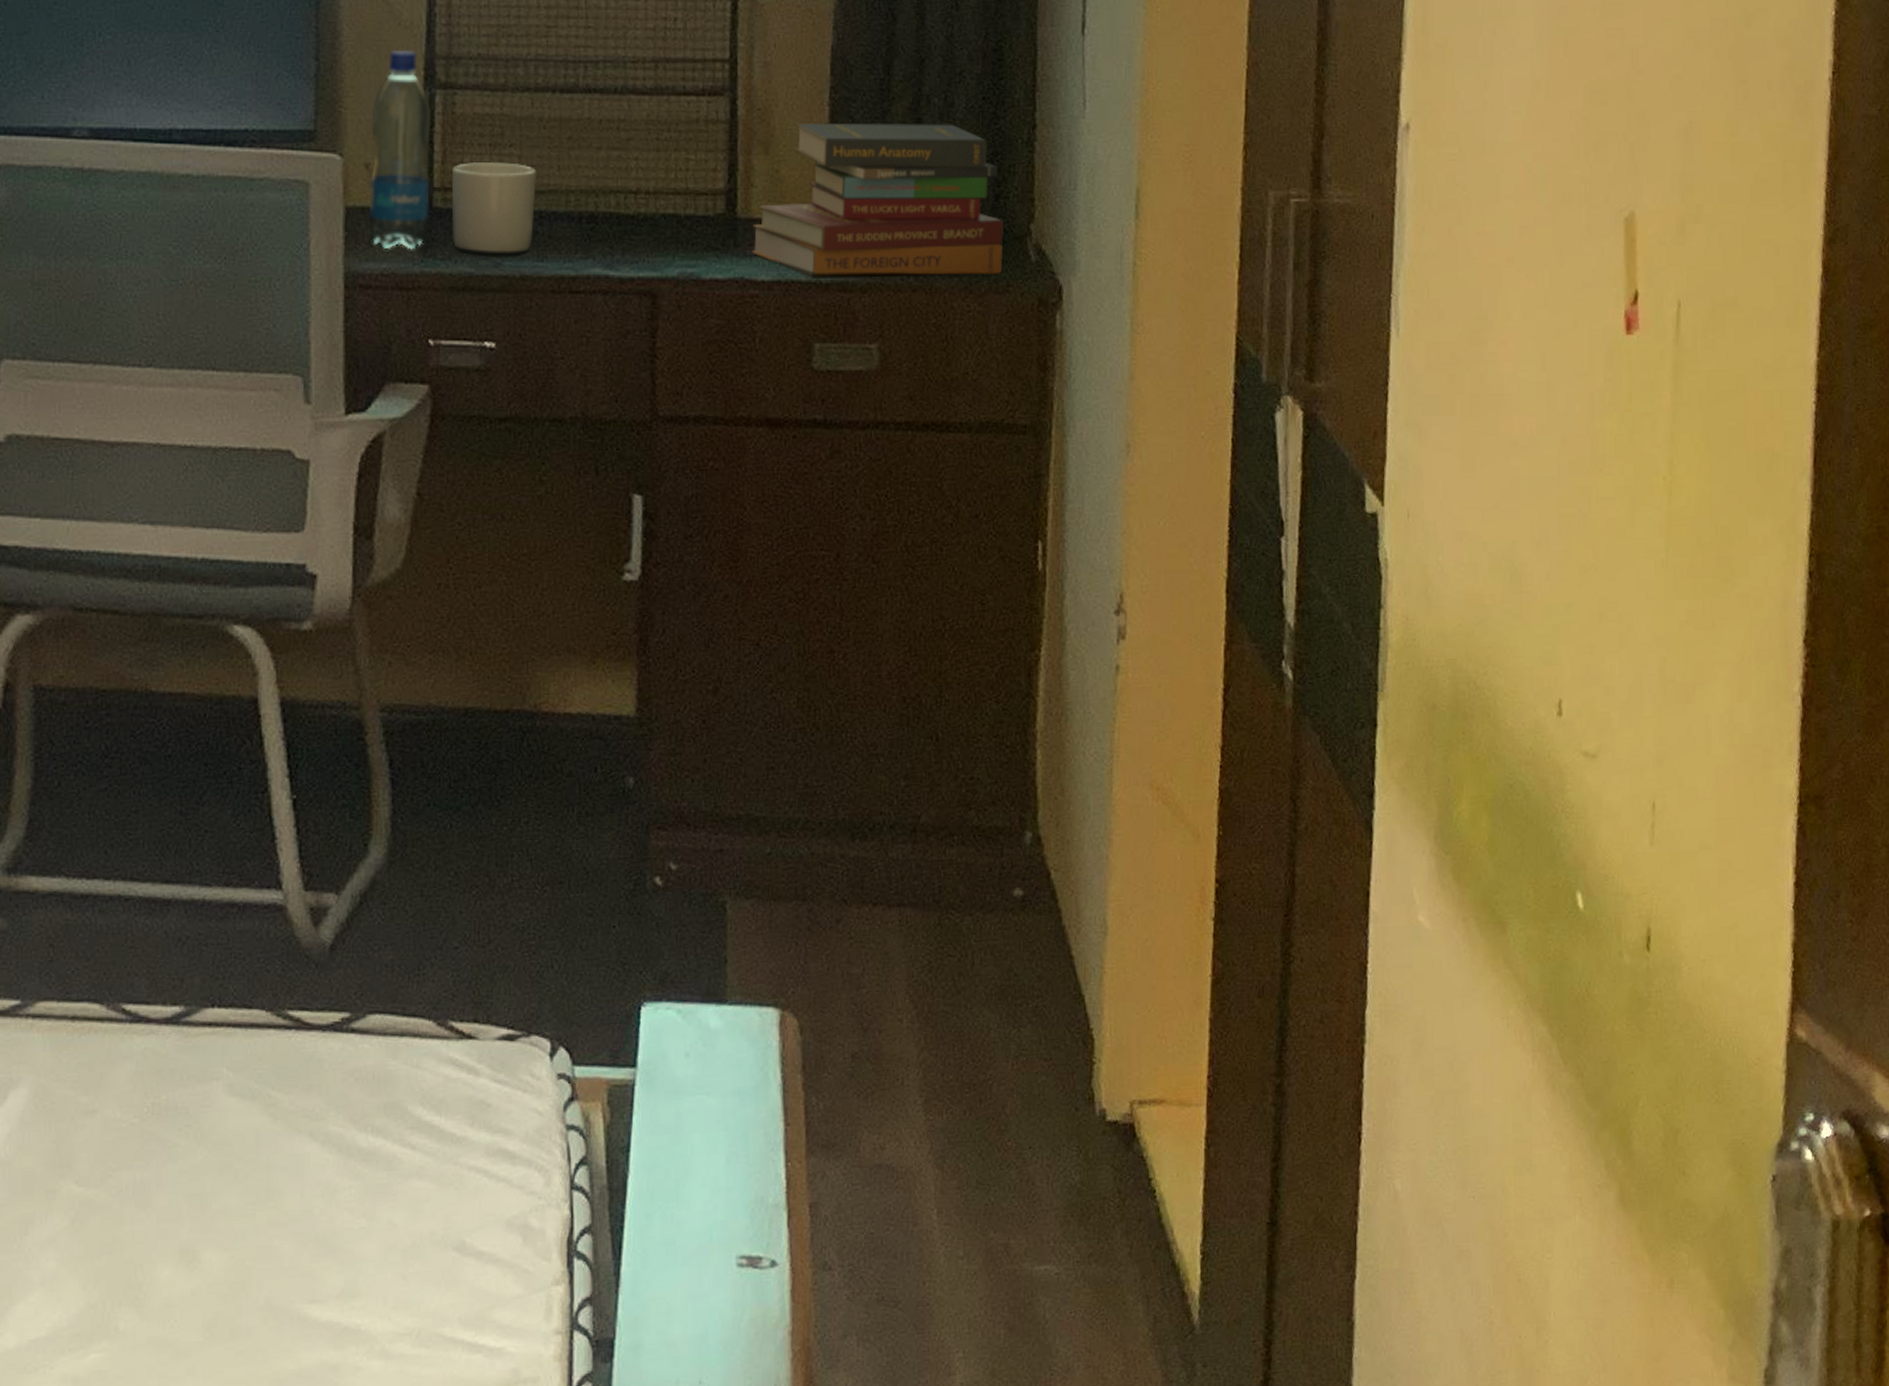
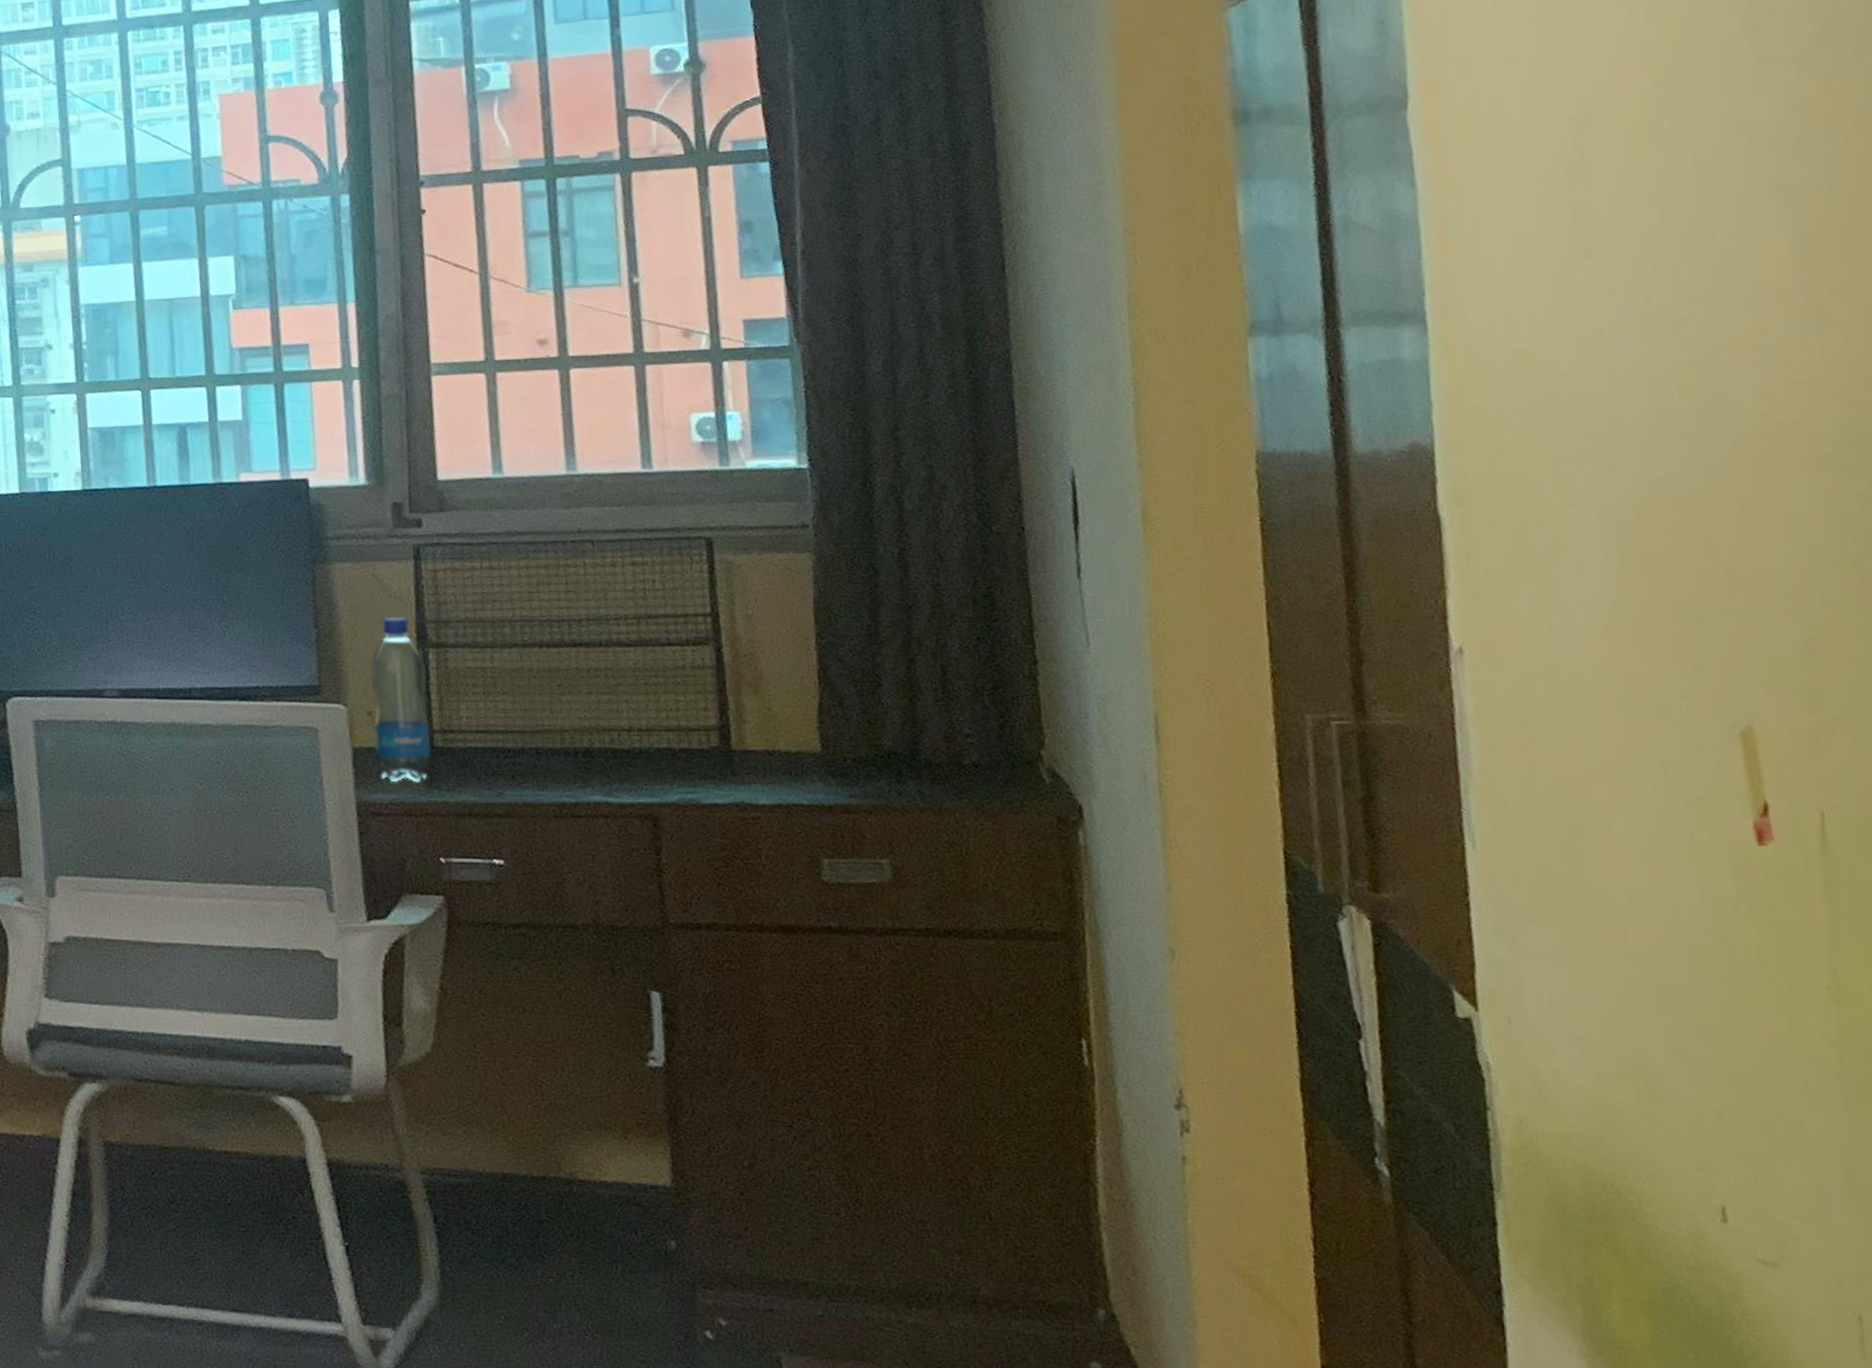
mug: present [451,162,537,258] -> none [449,707,532,788]
books: present [752,122,1003,278] -> none [748,662,1015,802]

